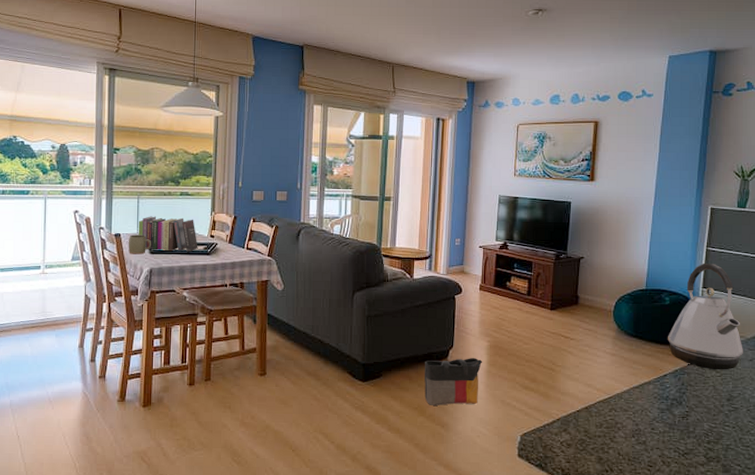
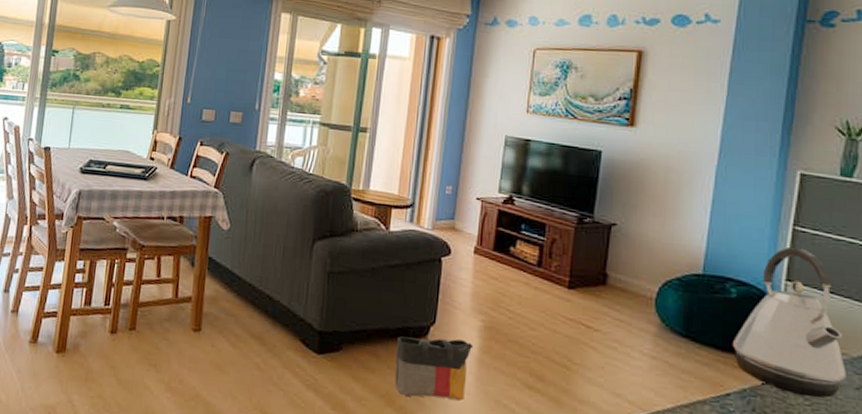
mug: present [128,234,152,255] -> none [57,149,84,173]
books: present [138,216,198,252] -> none [69,129,135,175]

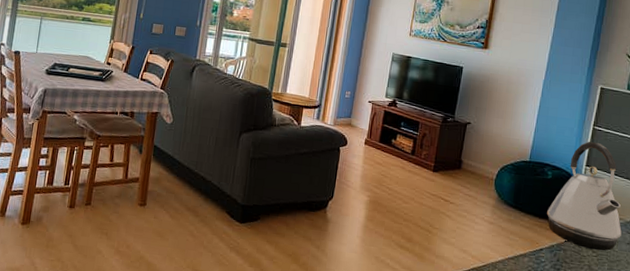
tote bag: present [395,336,474,401] -> none [300,209,361,258]

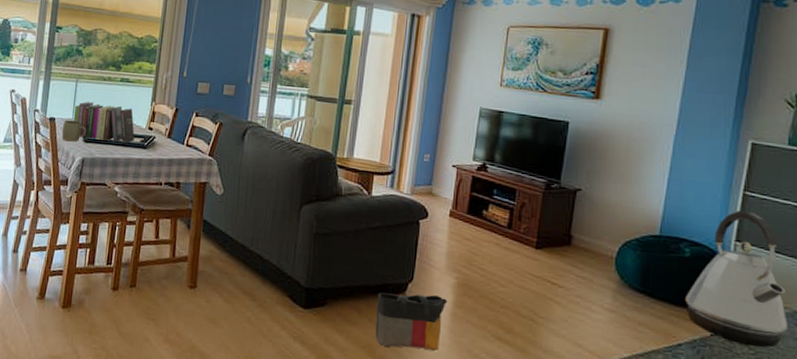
mug: none [26,53,50,74] -> present [61,120,87,142]
books: none [37,37,94,77] -> present [73,101,135,144]
tote bag: none [300,209,361,258] -> present [375,292,448,351]

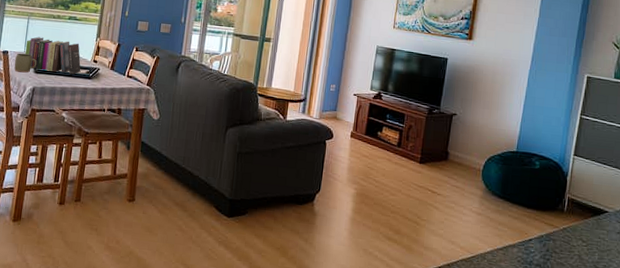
tote bag: present [375,292,448,351] -> none [288,202,348,250]
kettle: present [686,211,788,348] -> none [535,131,612,240]

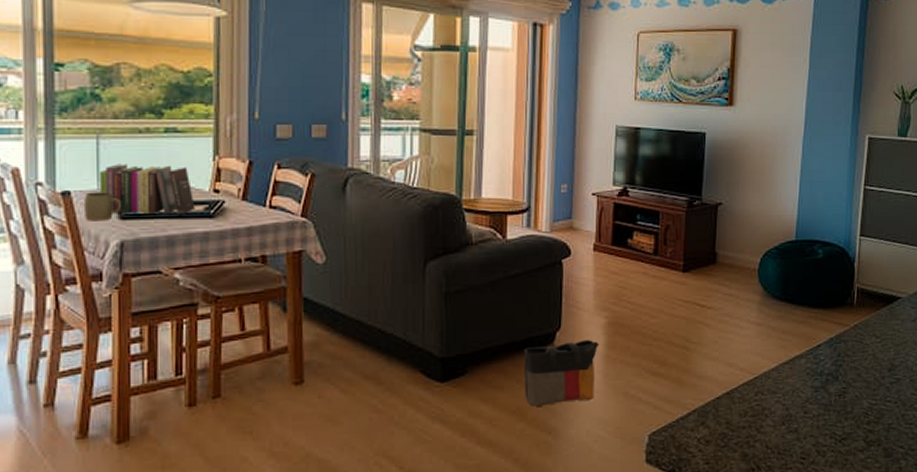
tote bag: none [288,202,348,250] -> present [524,340,600,407]

